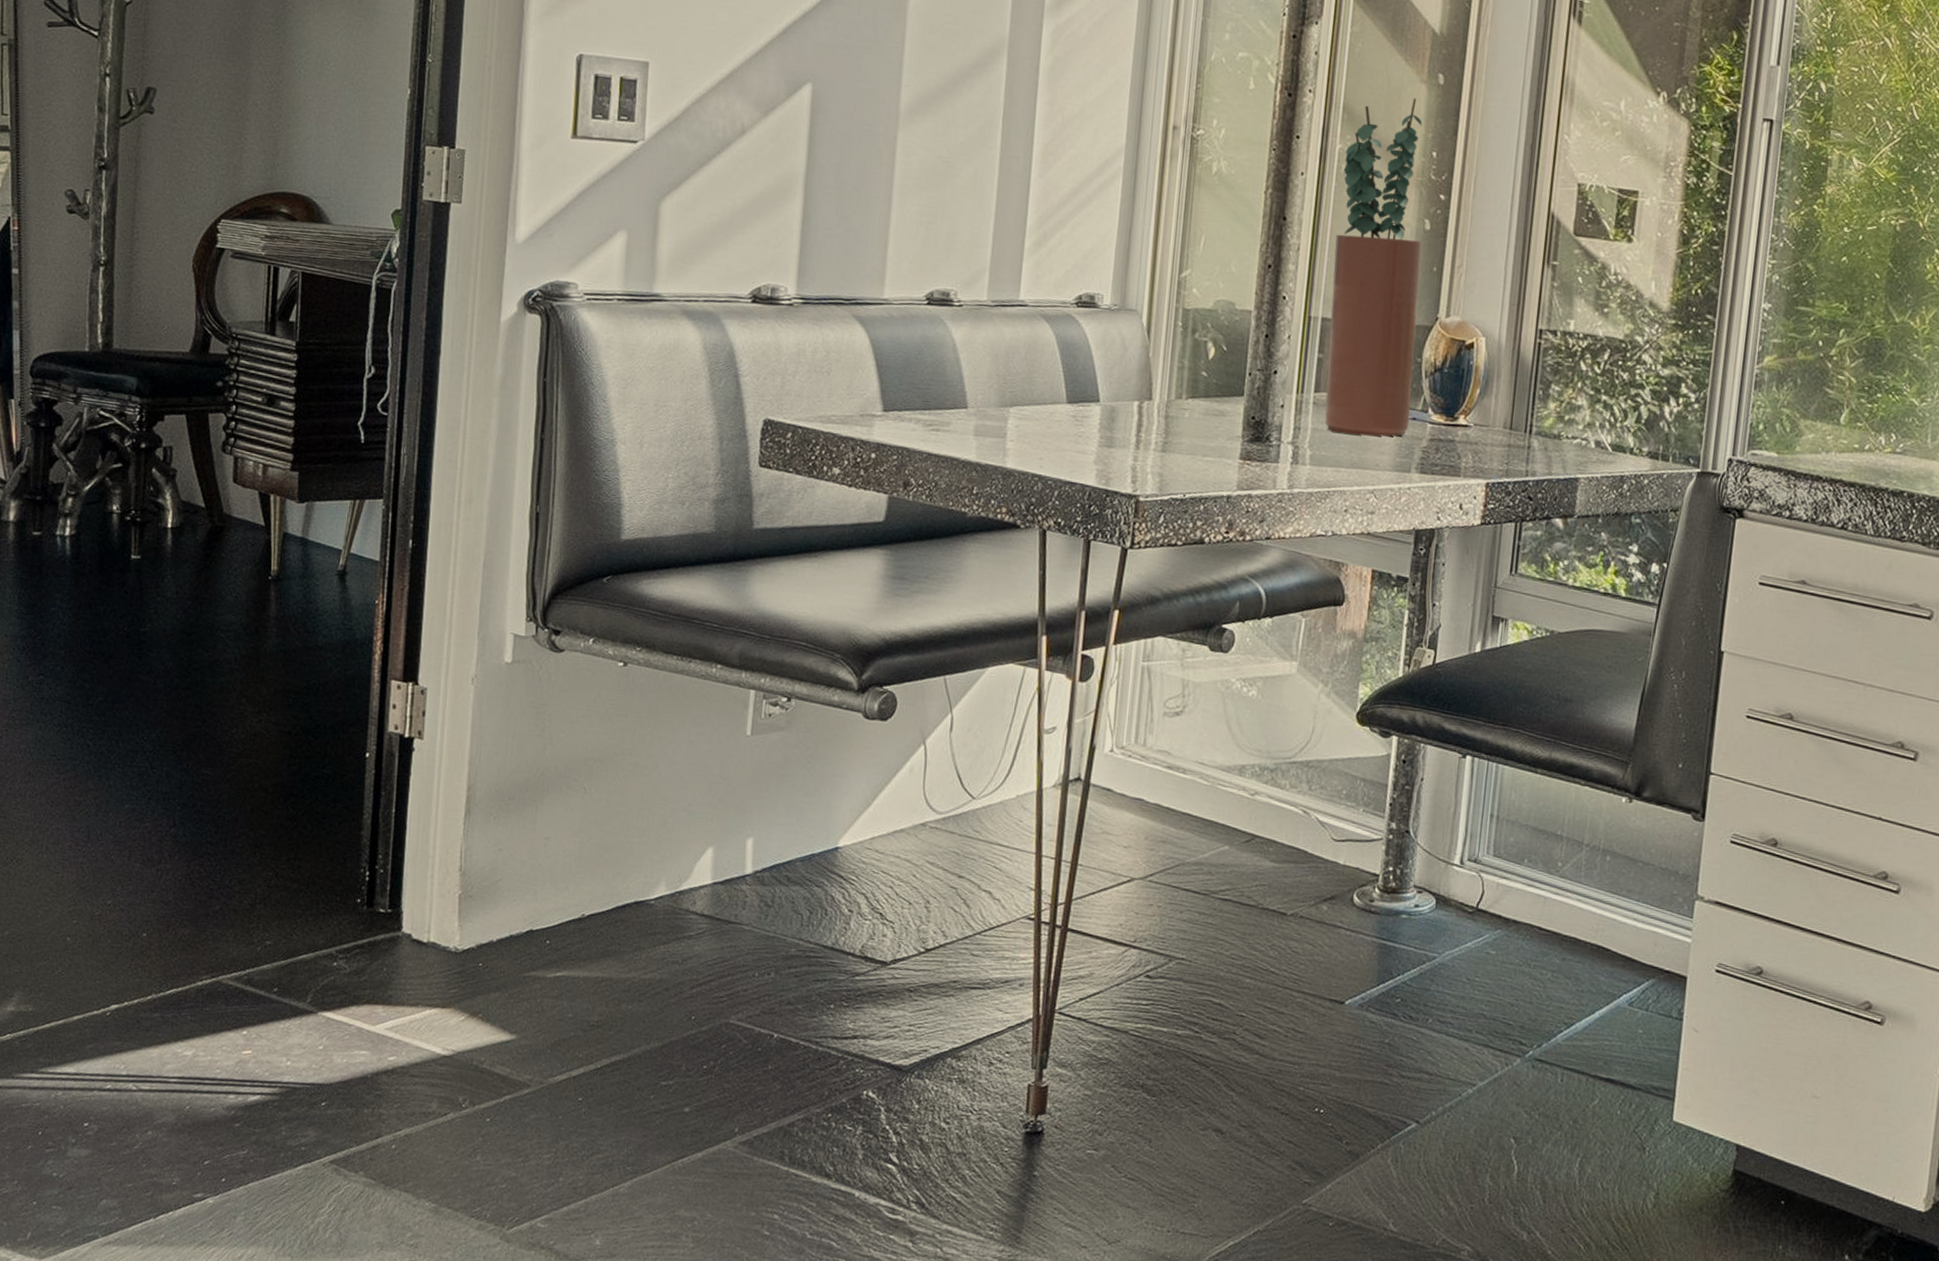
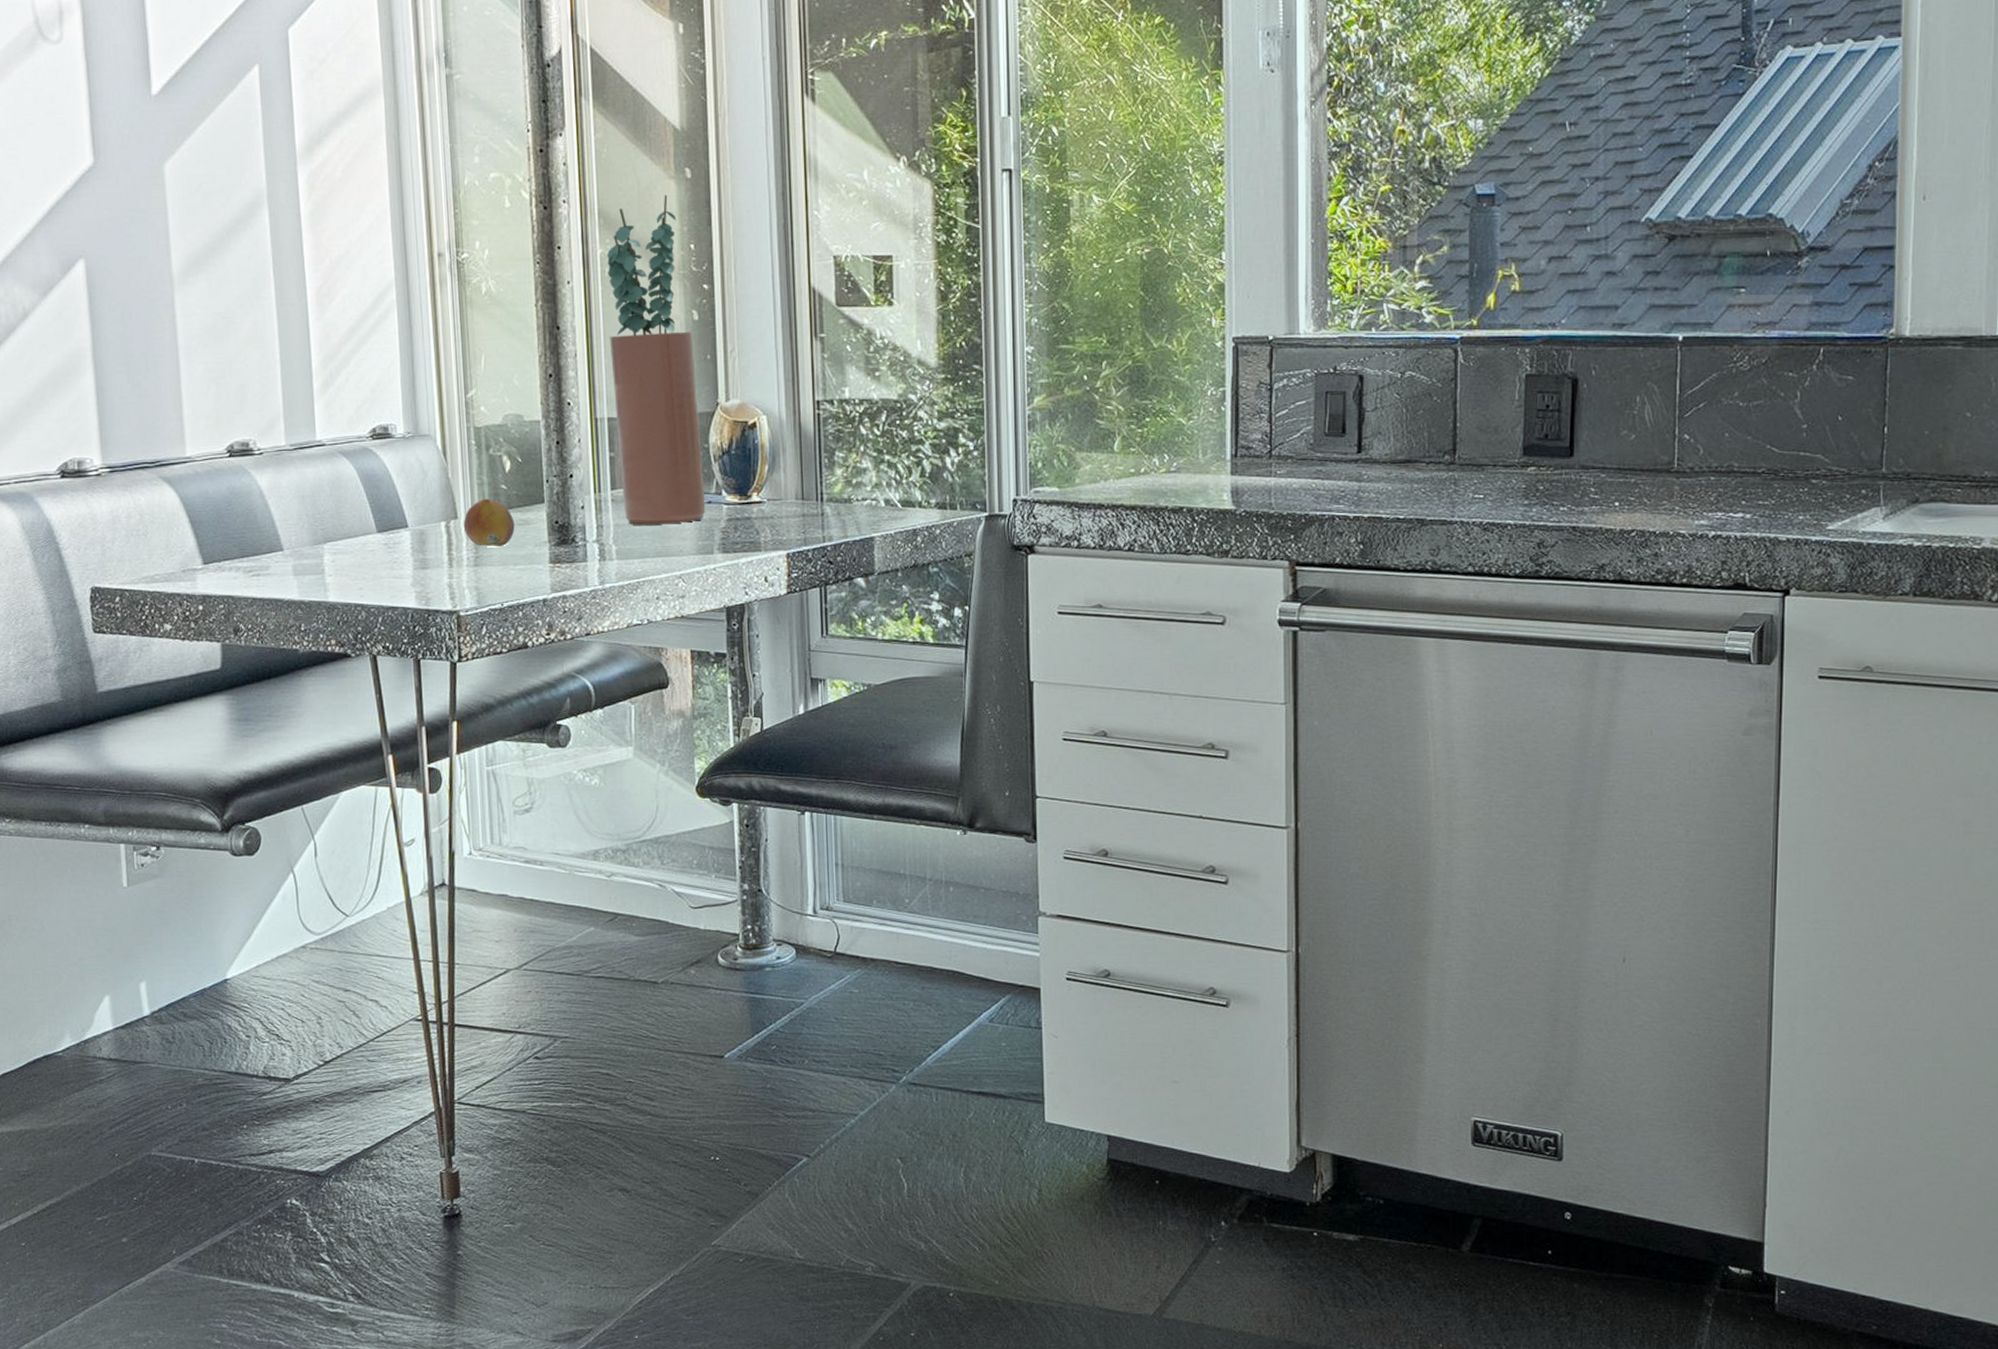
fruit: none [1156,383,1210,436] -> present [463,498,515,547]

